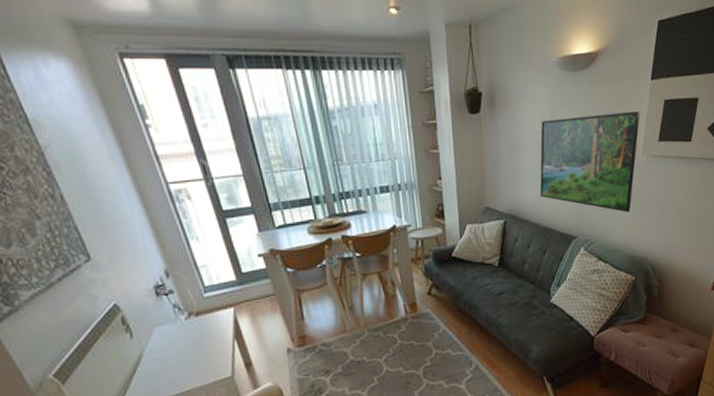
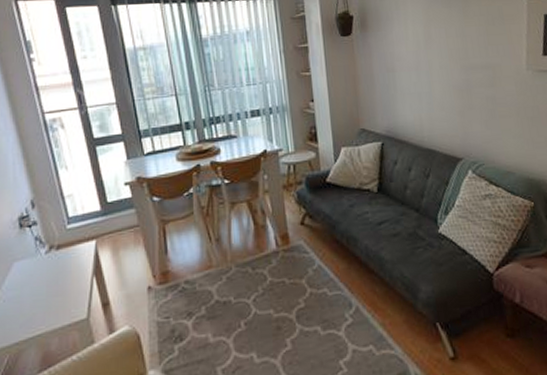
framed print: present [539,111,640,213] -> none [415,27,521,131]

